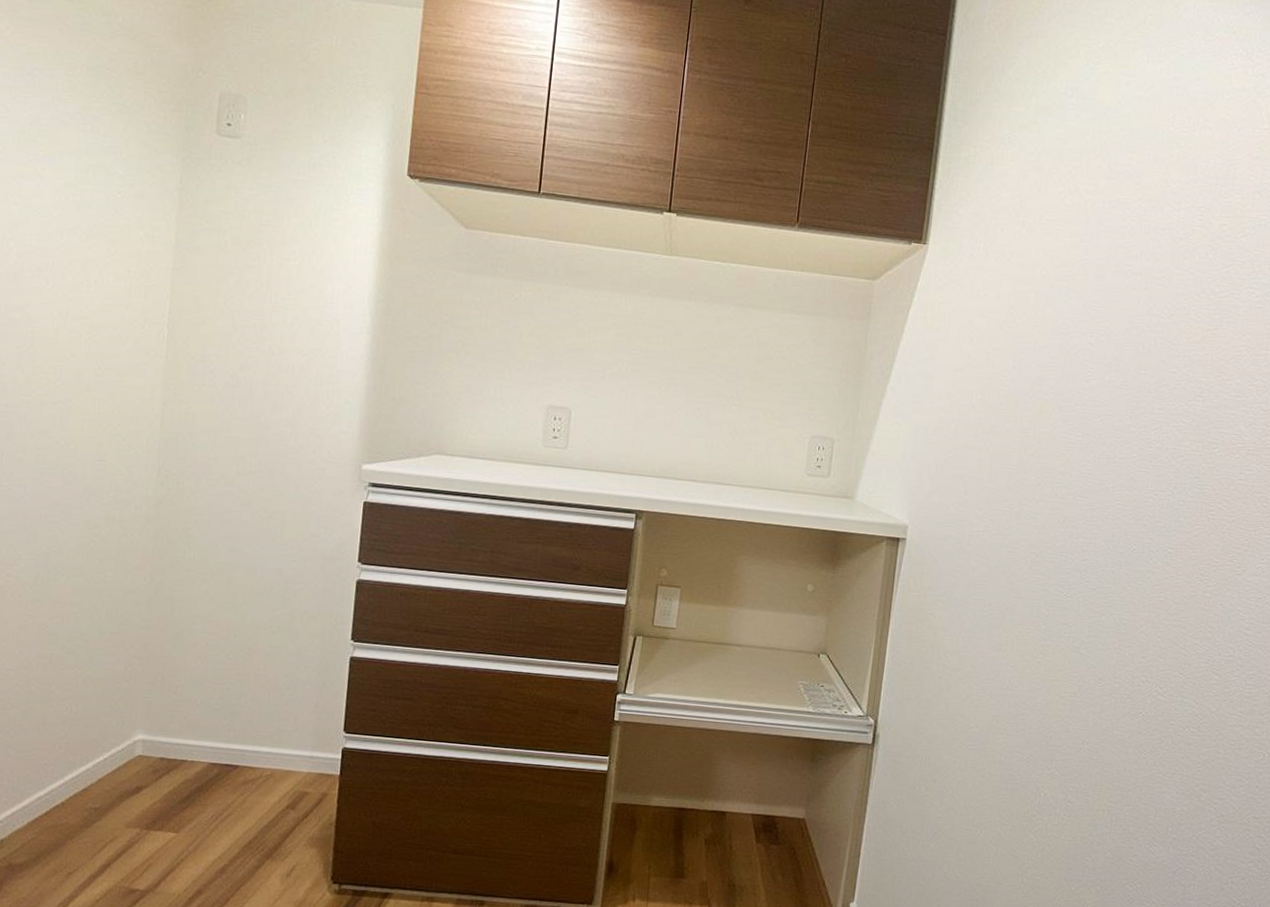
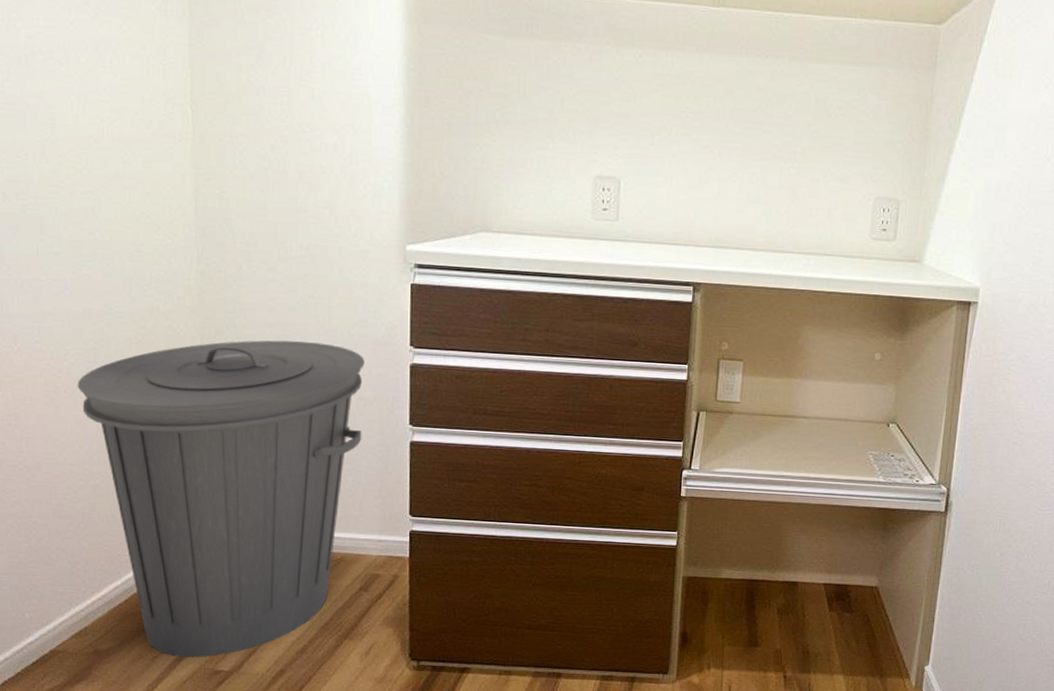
trash can: none [24,551,312,875] -> present [77,340,365,658]

